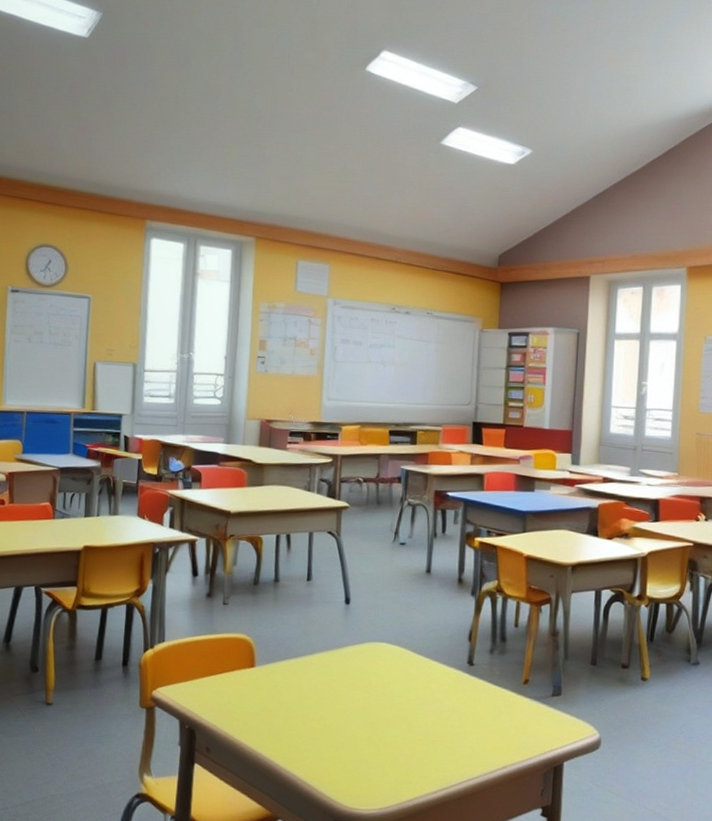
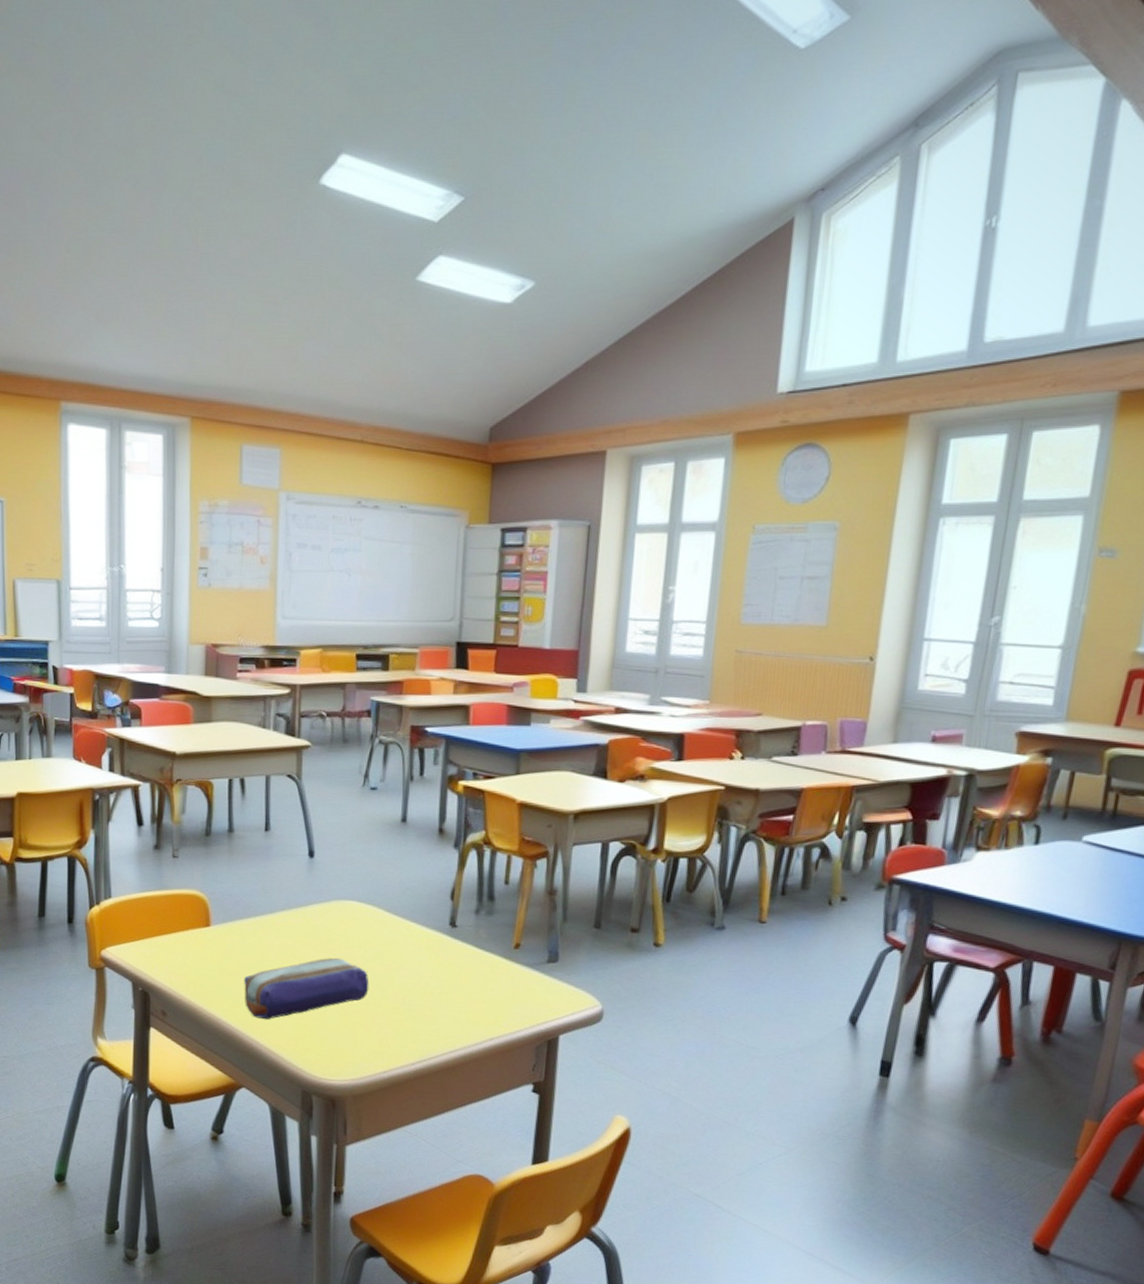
pencil case: none [283,694,397,754] -> present [244,957,369,1020]

